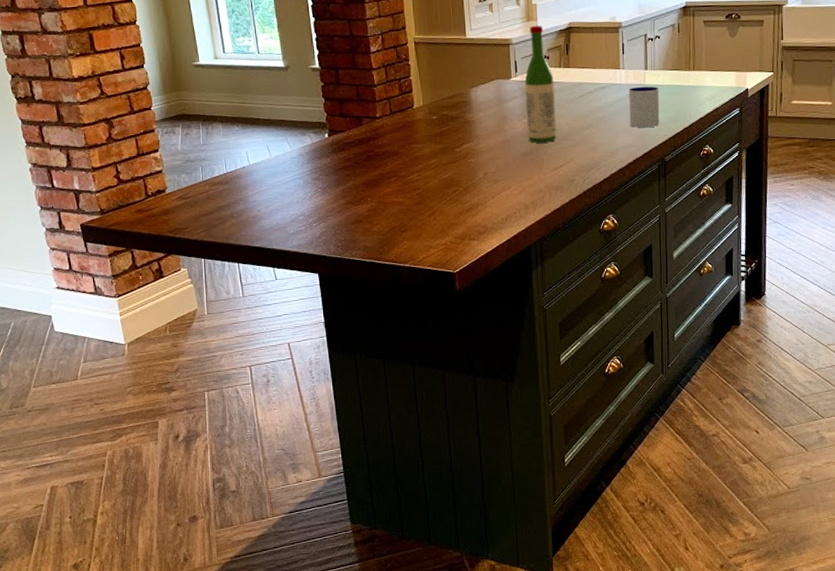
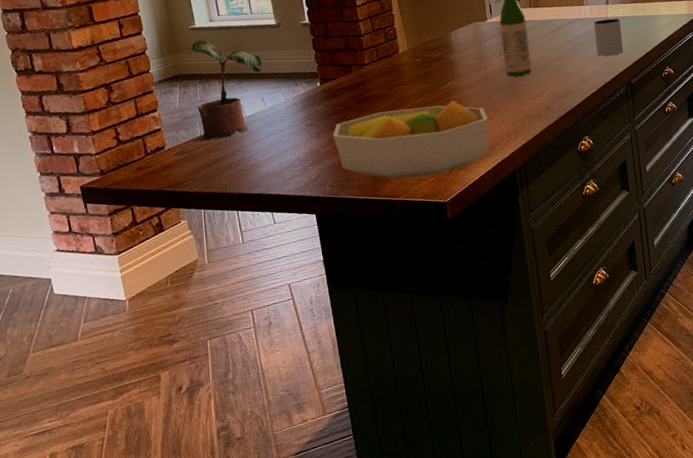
potted plant: none [194,79,268,187] -> present [190,40,262,142]
fruit bowl: none [339,164,506,244] -> present [332,100,489,180]

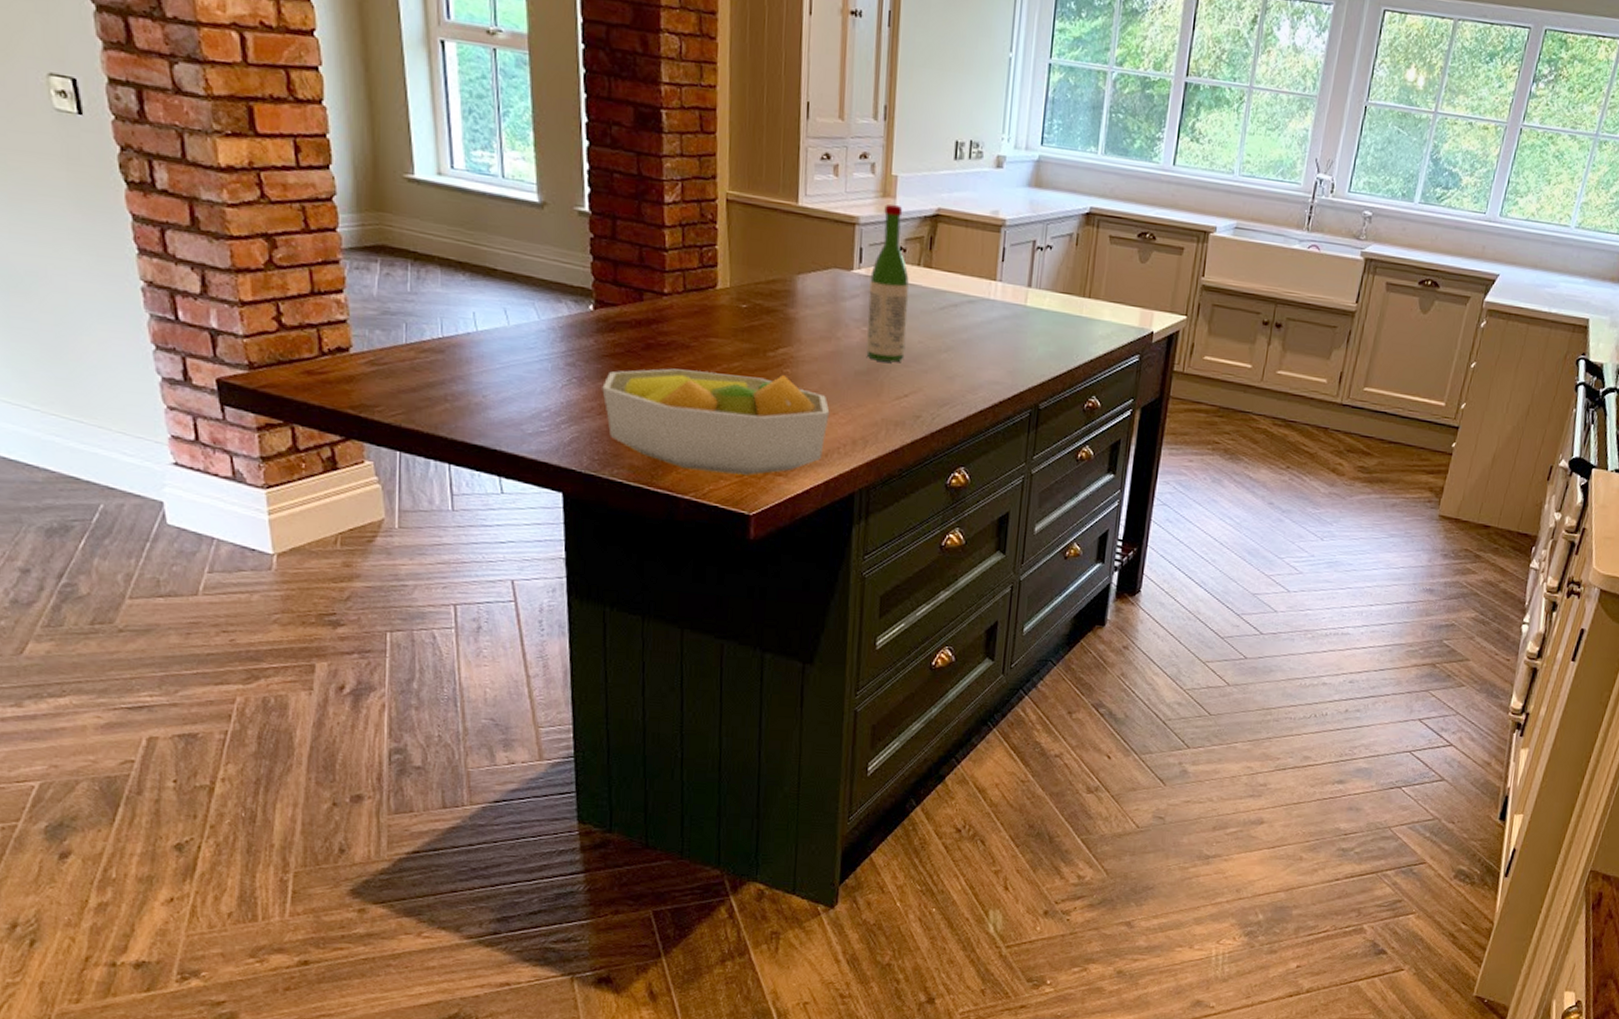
potted plant: present [190,40,262,142] -> none [393,200,510,357]
mug: present [593,18,624,56] -> none [1000,307,1043,363]

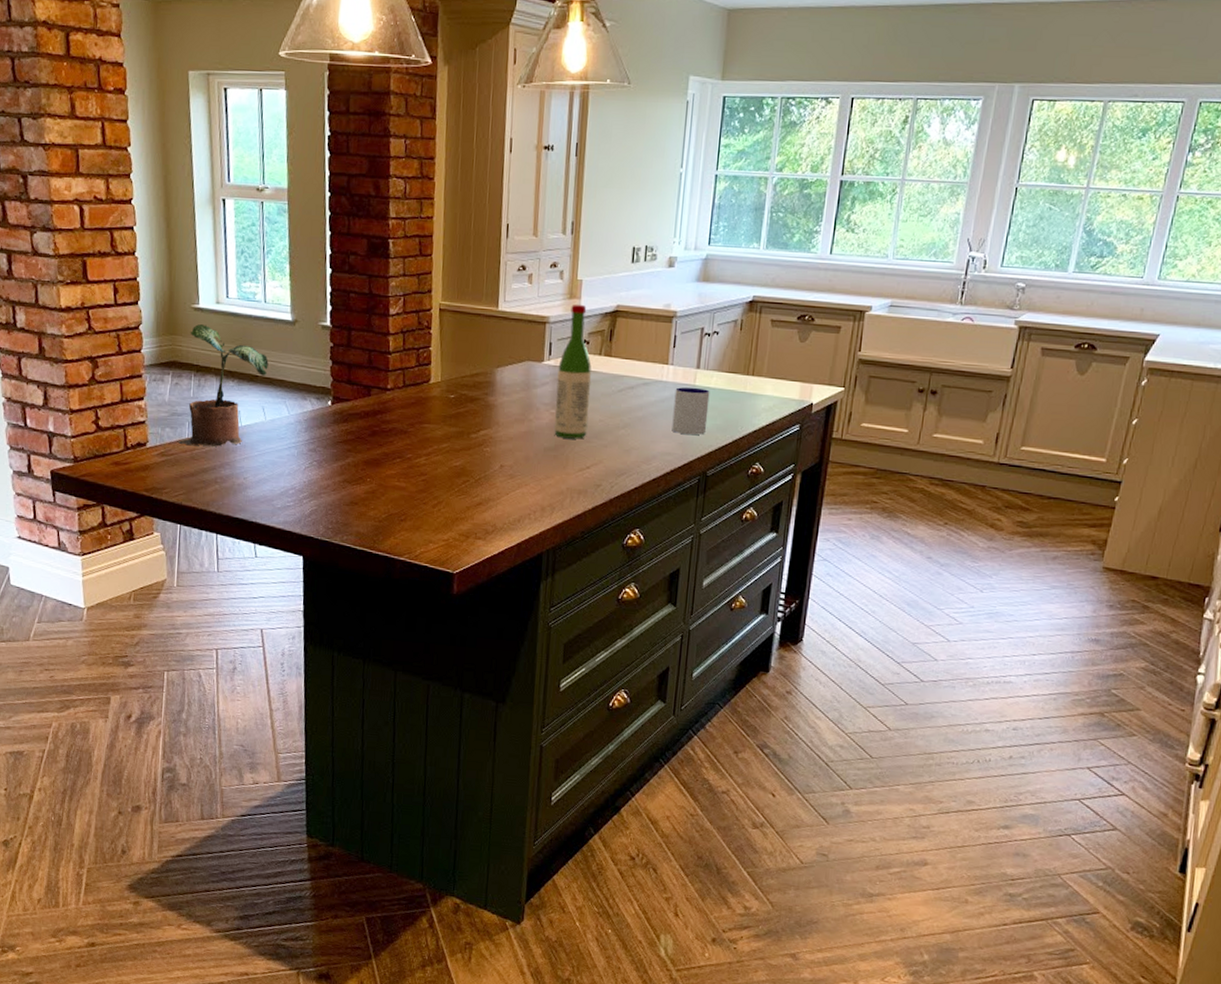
potted plant: none [393,200,510,357] -> present [178,324,269,448]
fruit bowl: present [602,368,830,476] -> none [336,450,523,539]
mug: none [1000,307,1043,363] -> present [672,387,710,435]

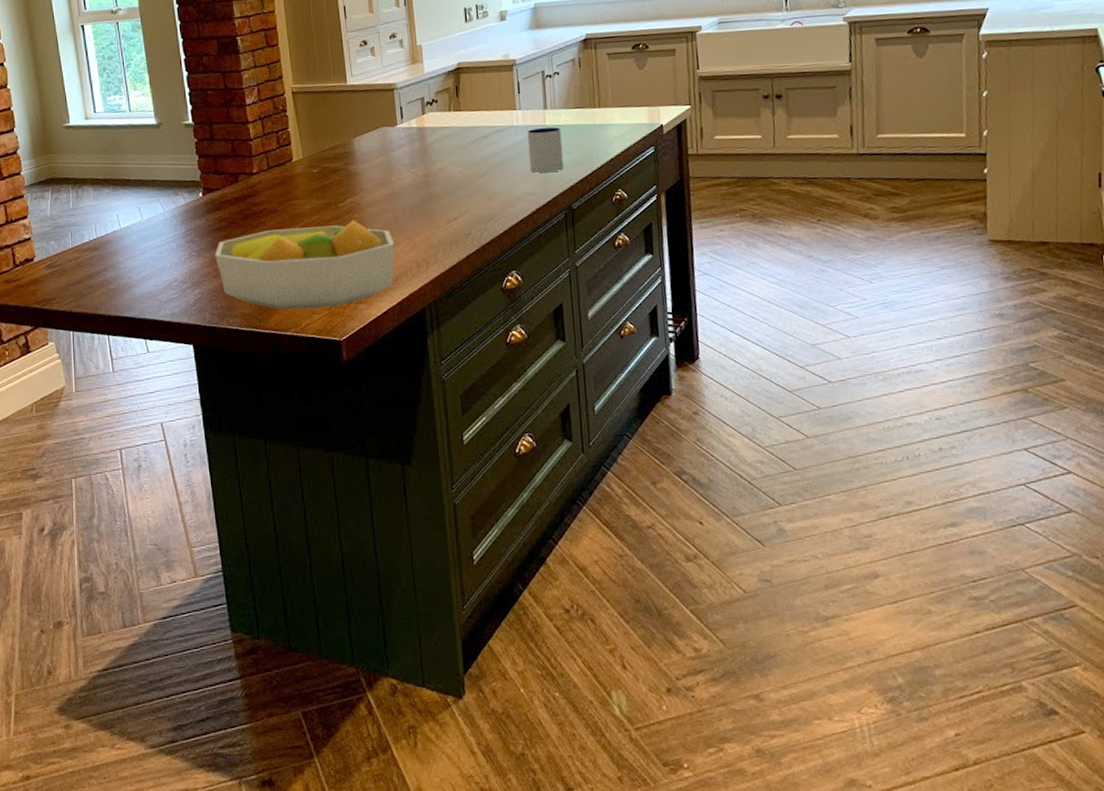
potted plant: present [178,324,269,448] -> none [63,140,140,254]
fruit bowl: none [336,450,523,539] -> present [214,220,395,310]
wine bottle: present [554,304,592,439] -> none [411,67,450,194]

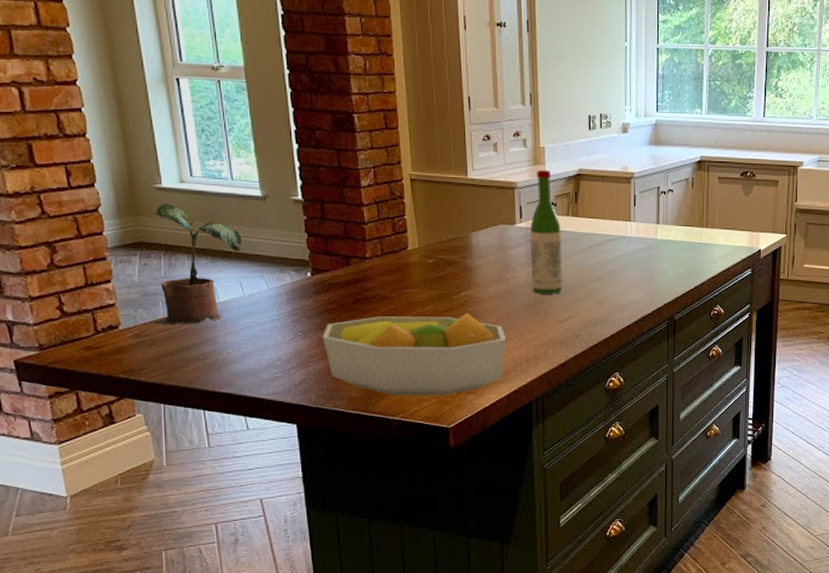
potted plant: none [63,140,140,254] -> present [153,204,242,325]
wine bottle: none [411,67,450,194] -> present [530,169,563,294]
mug: present [527,127,565,173] -> none [639,240,671,284]

